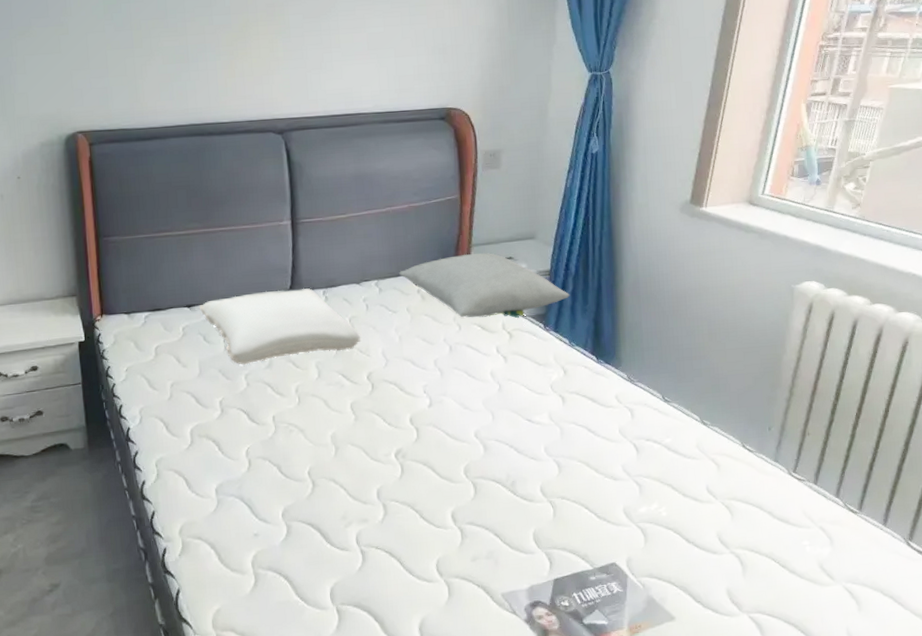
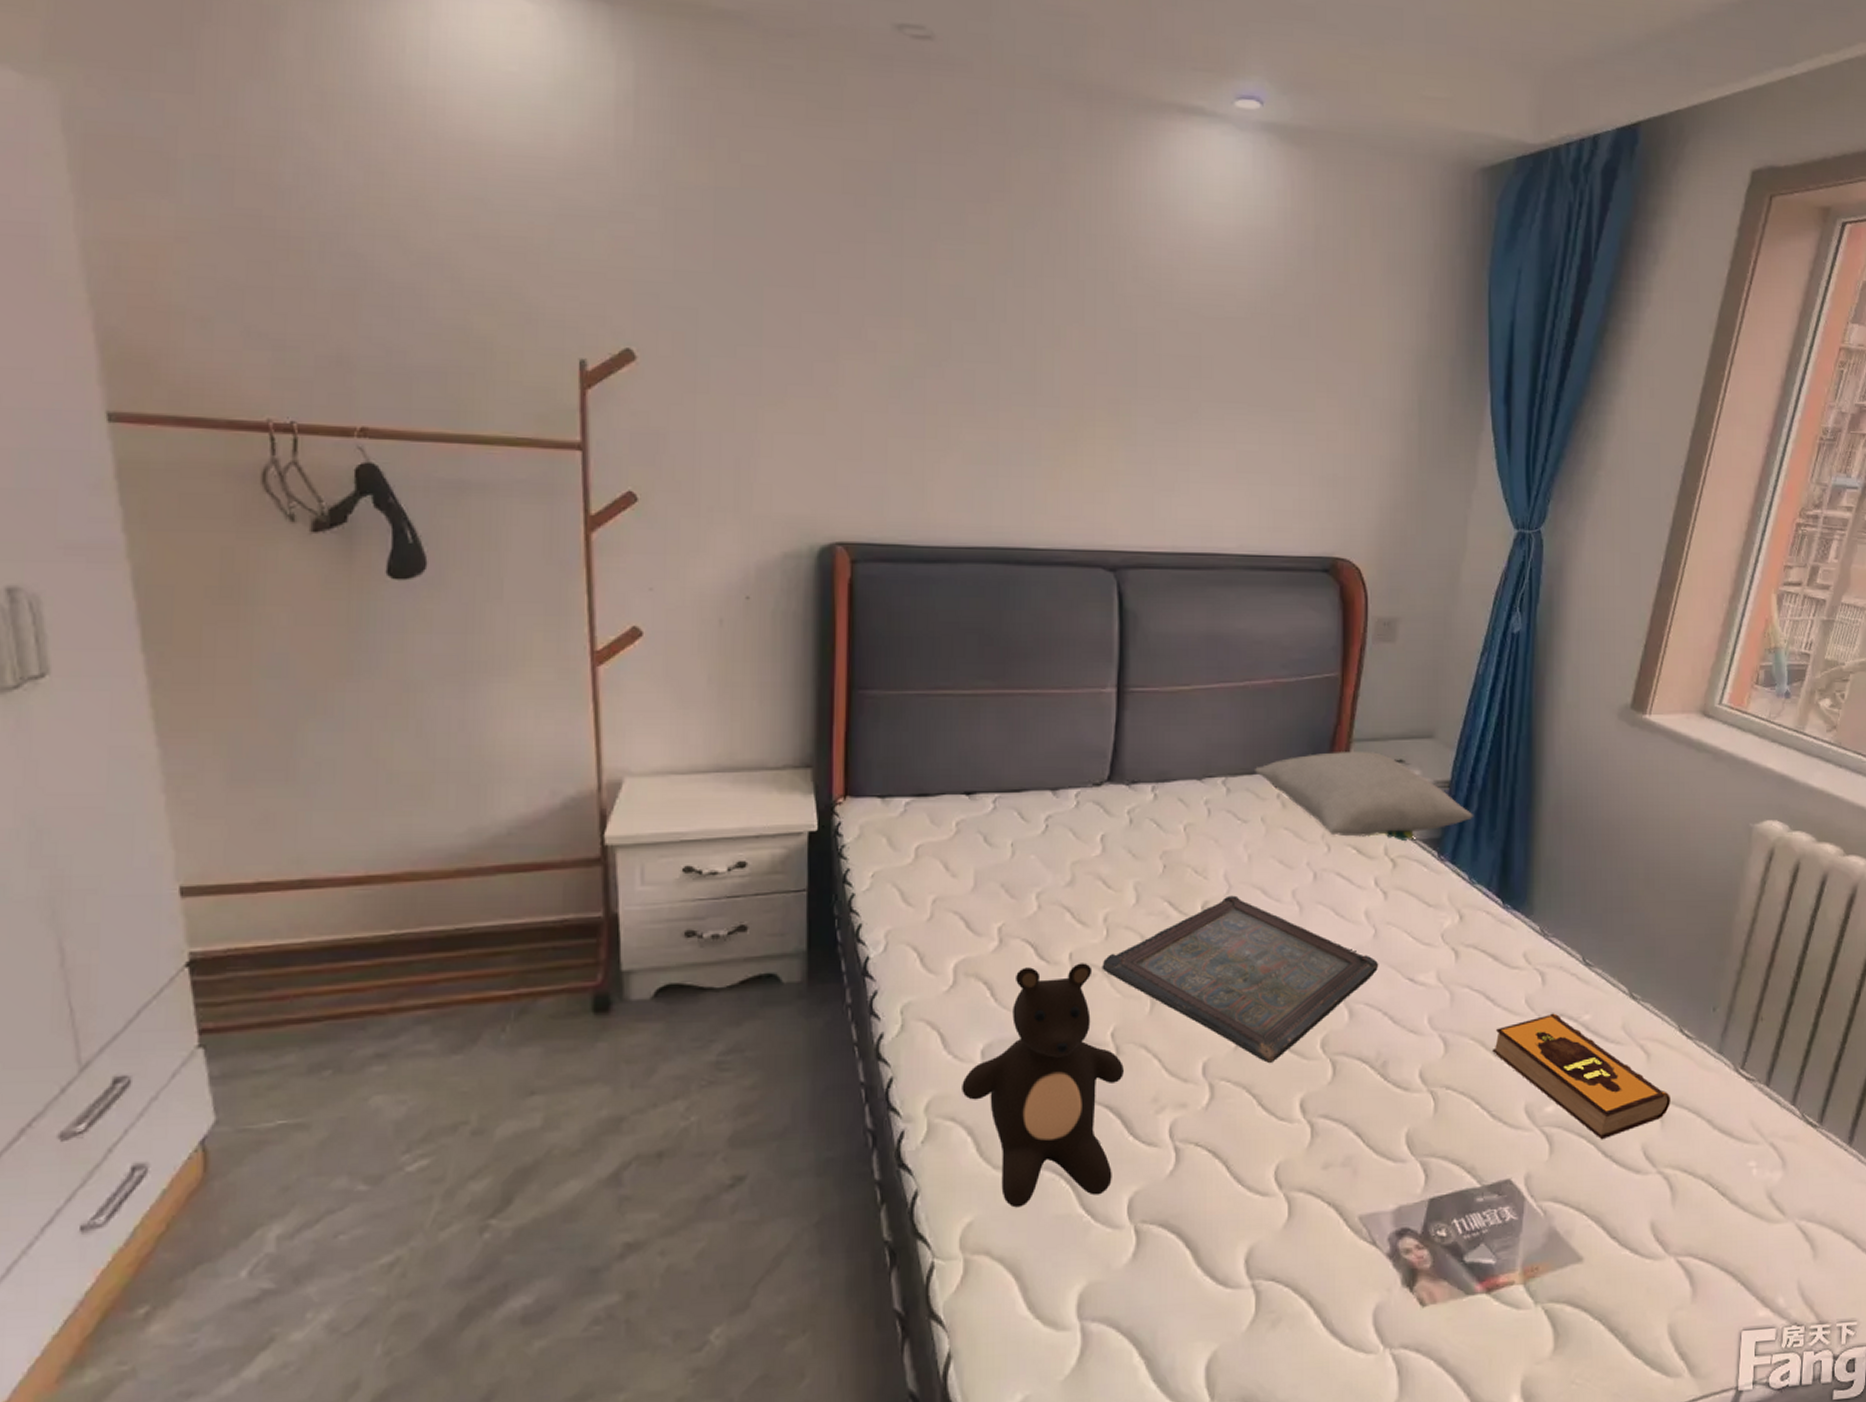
pillow: present [200,288,360,365] -> none [982,780,1196,880]
teddy bear: none [204,422,319,598] -> present [962,963,1124,1208]
serving tray: none [297,367,504,487] -> present [1102,895,1379,1063]
hardback book: none [595,439,738,531] -> present [1492,1013,1670,1140]

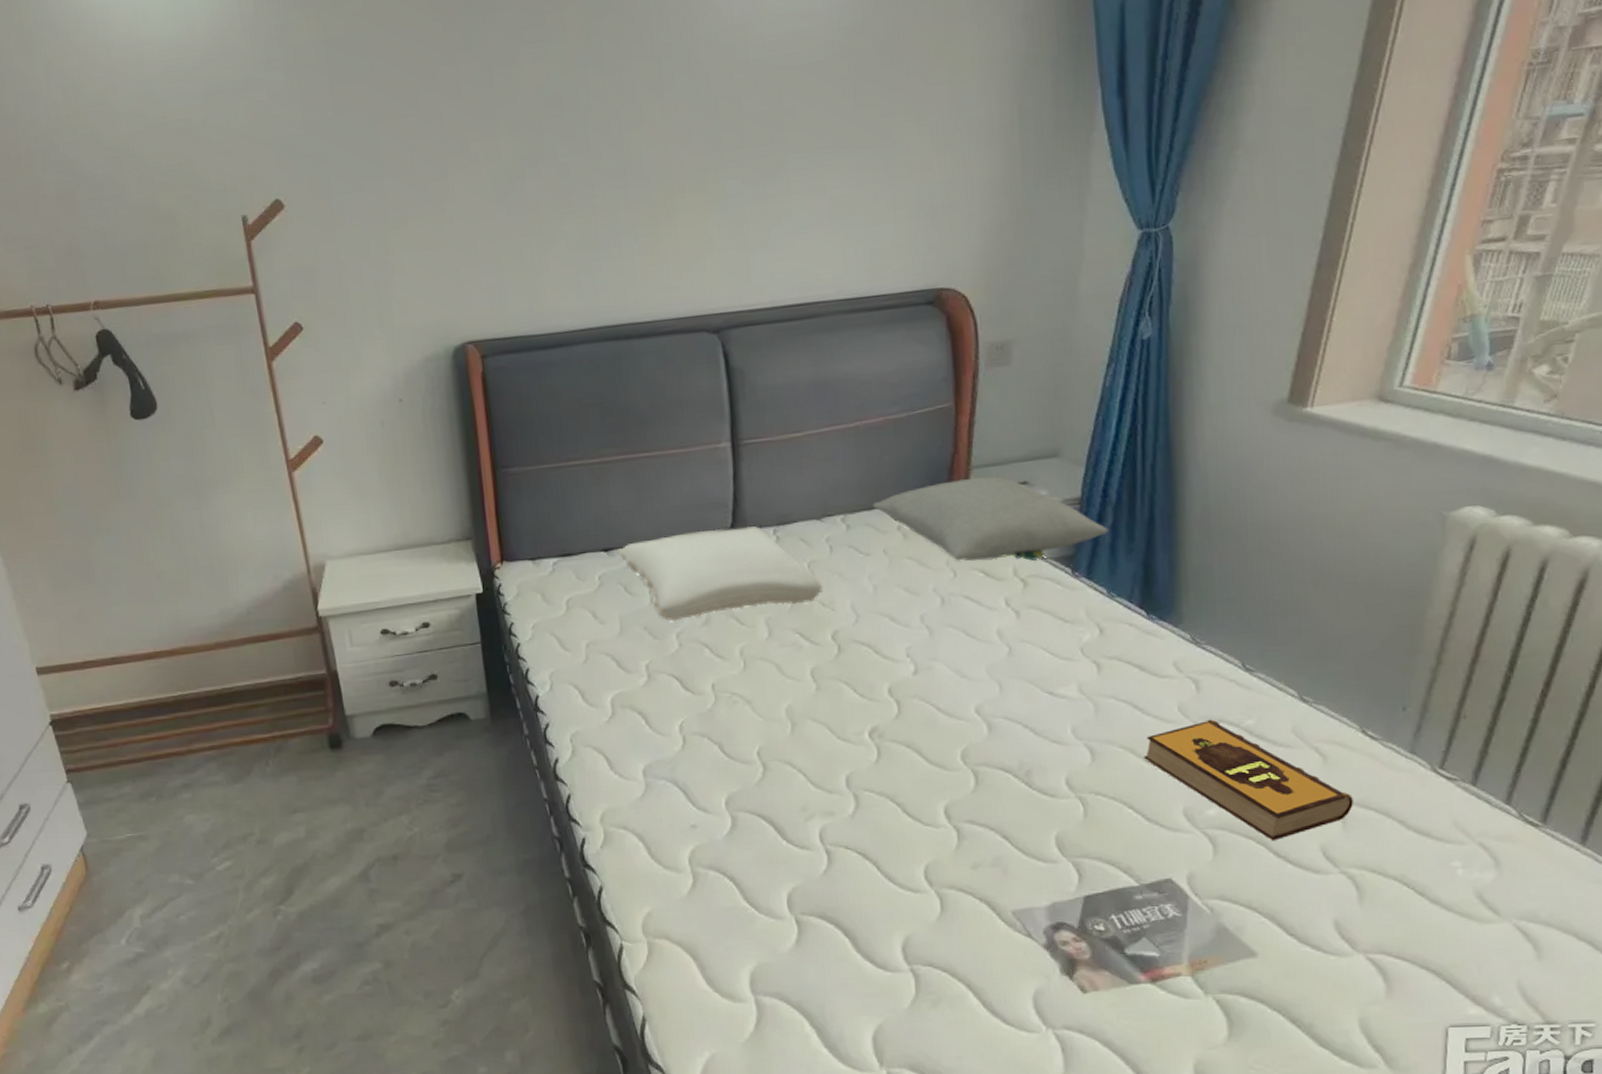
teddy bear: present [962,963,1124,1208] -> none [629,692,772,901]
pillow: none [982,780,1196,880] -> present [619,526,823,622]
serving tray: present [1102,895,1379,1063] -> none [742,624,1016,775]

